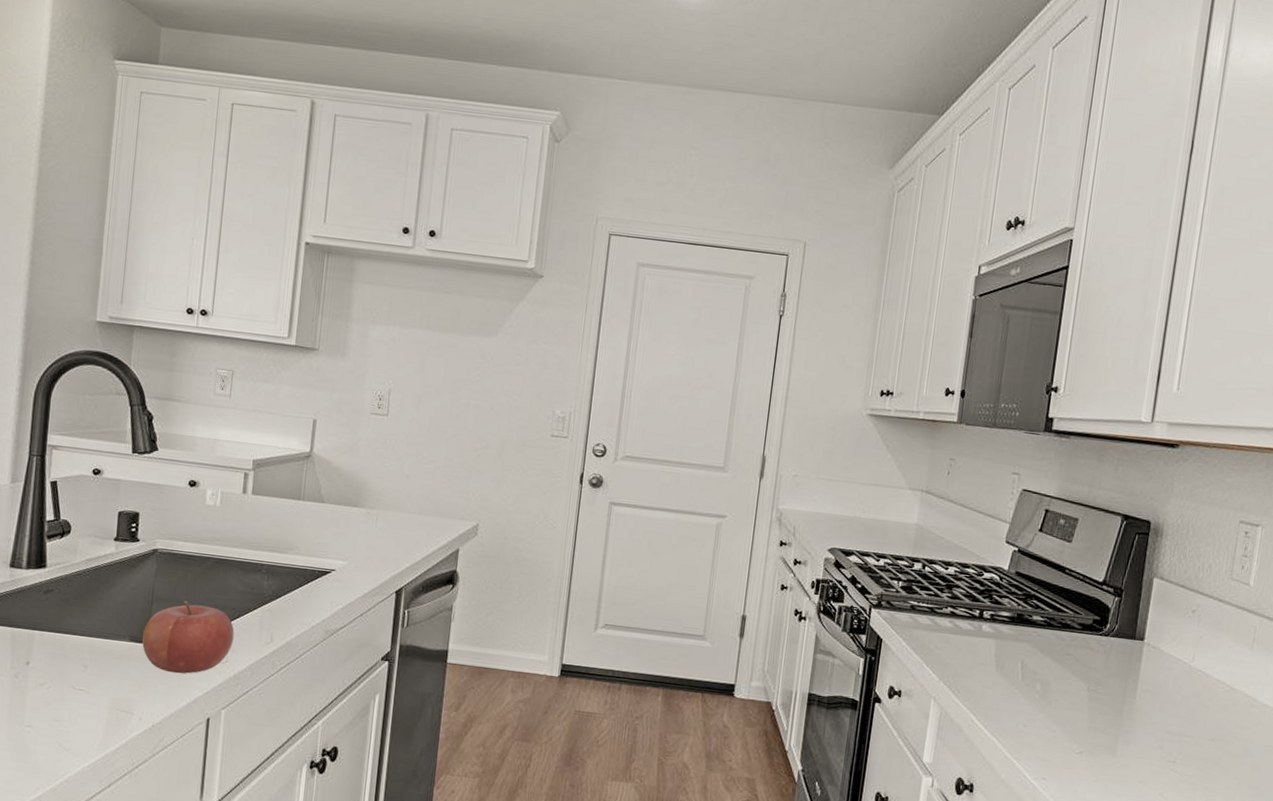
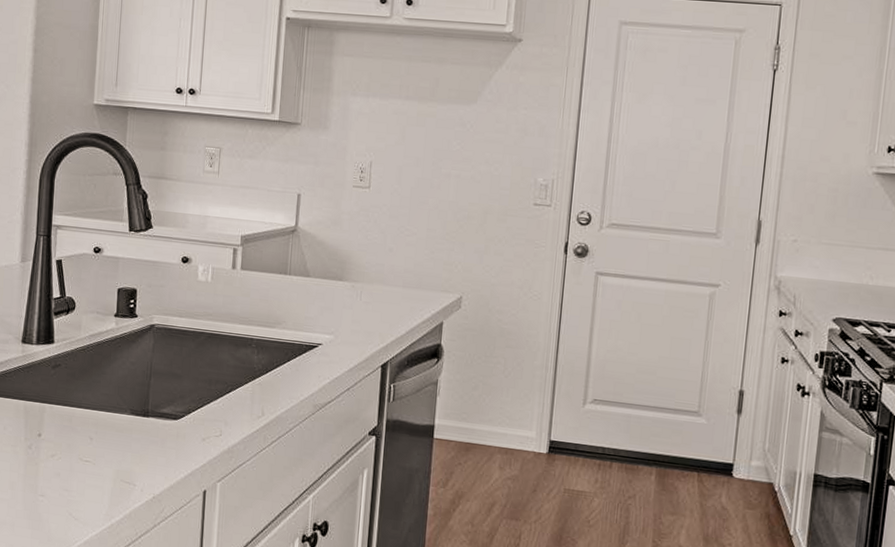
fruit: present [141,601,234,674] -> none [141,375,227,447]

